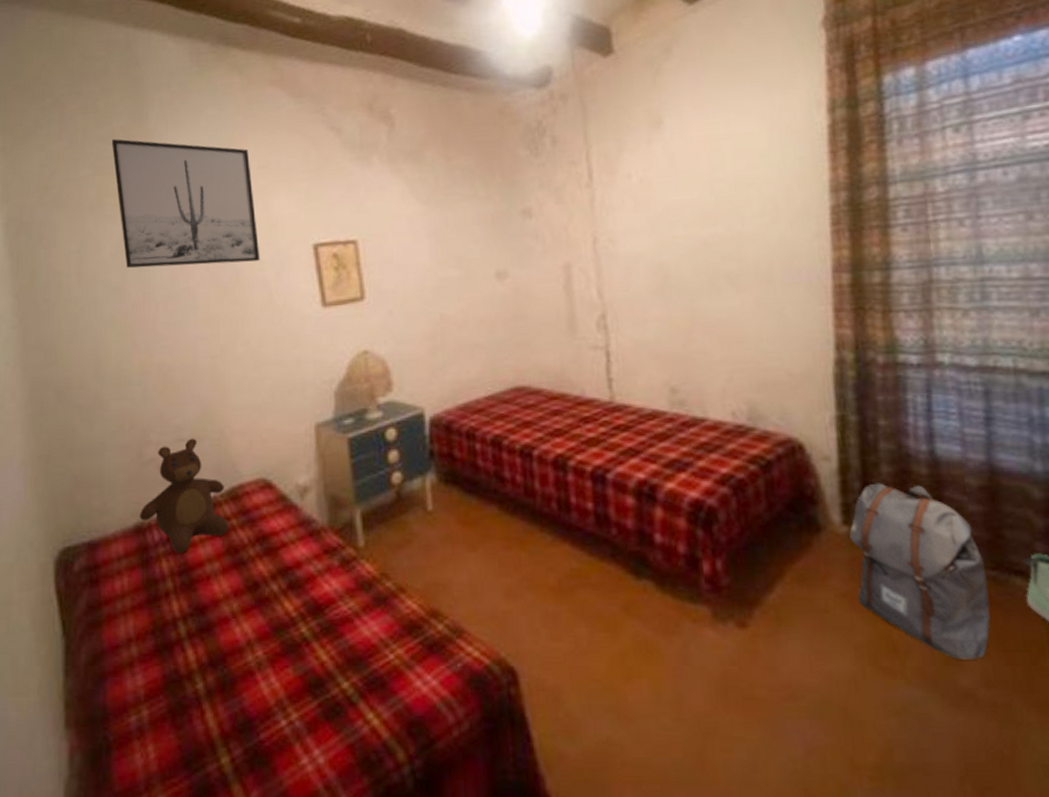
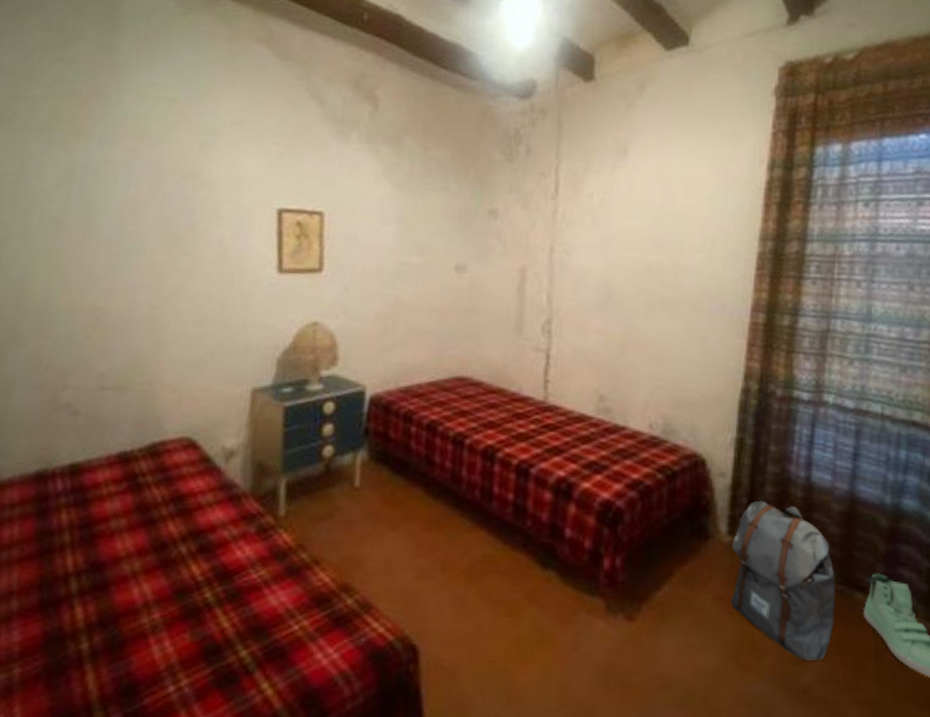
wall art: present [111,138,260,268] -> none [69,62,224,216]
teddy bear: present [139,438,229,553] -> none [42,387,144,506]

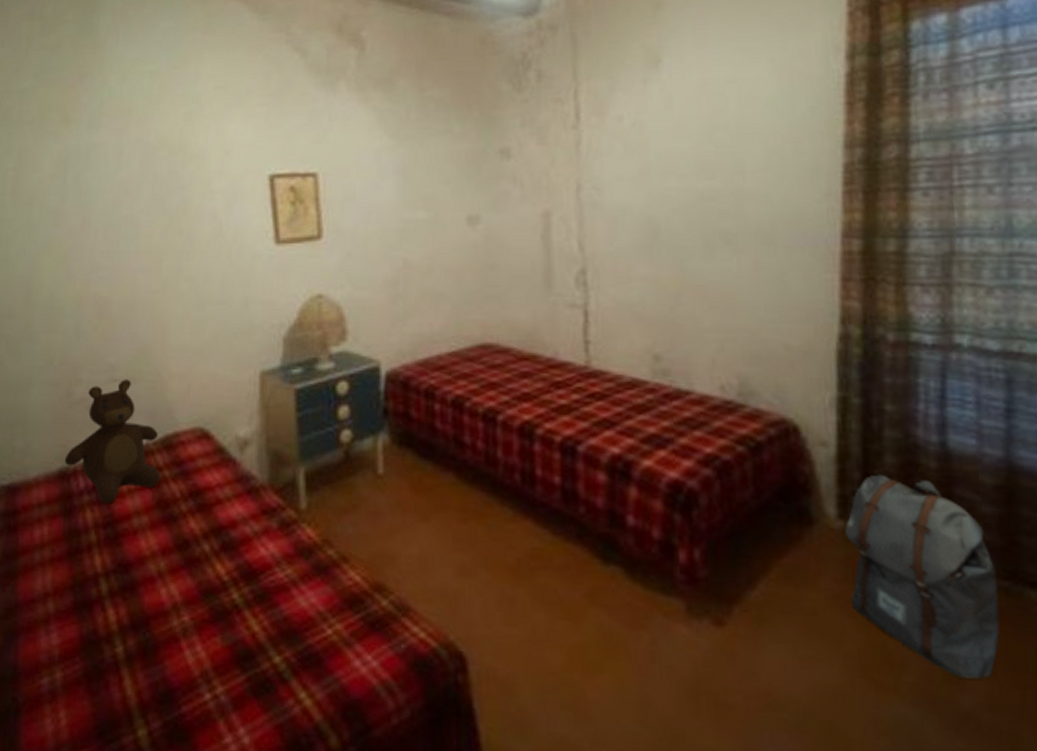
teddy bear: none [42,387,144,506] -> present [64,379,160,503]

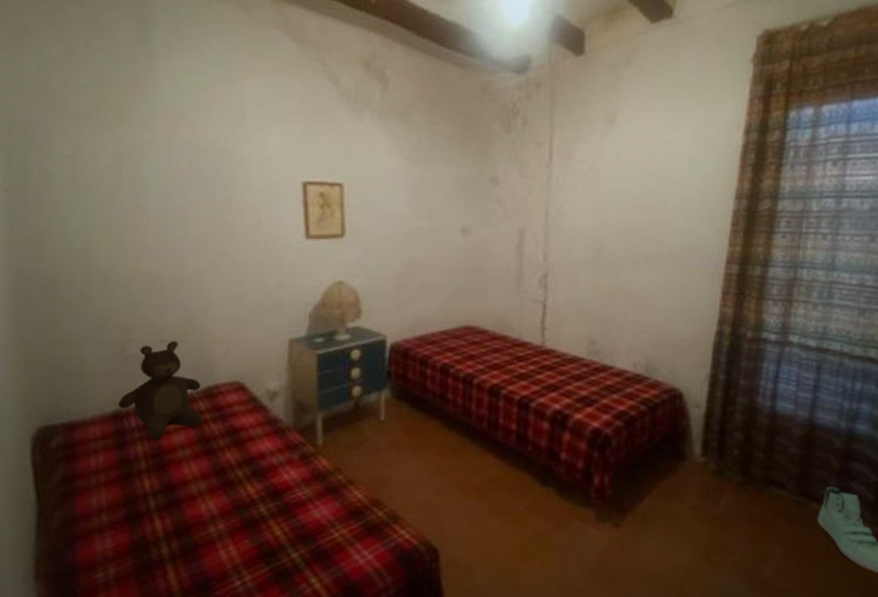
backpack: present [845,474,1000,679] -> none [703,427,794,558]

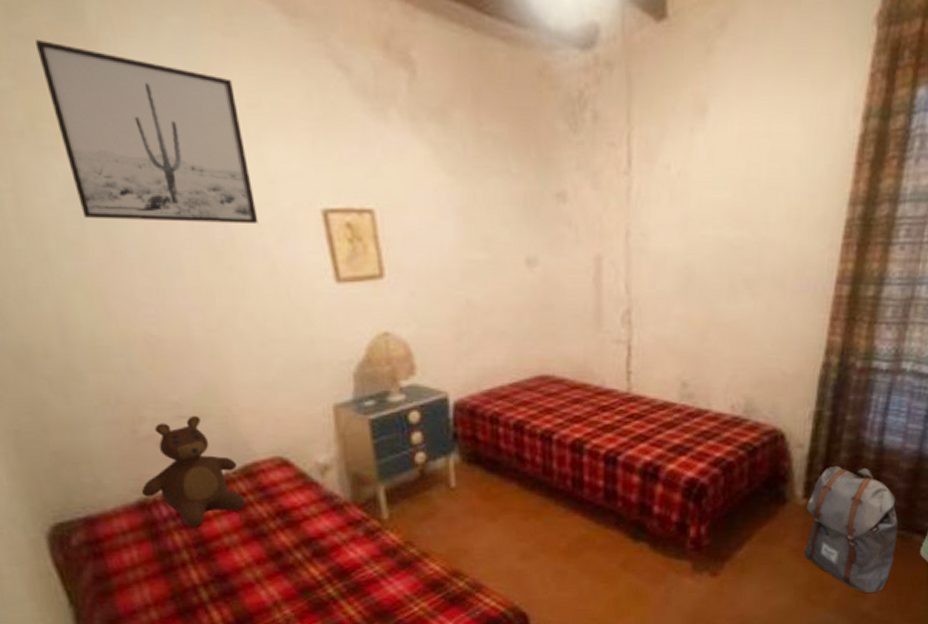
wall art: none [113,53,252,190] -> present [34,38,259,223]
backpack: none [703,427,794,558] -> present [803,466,898,593]

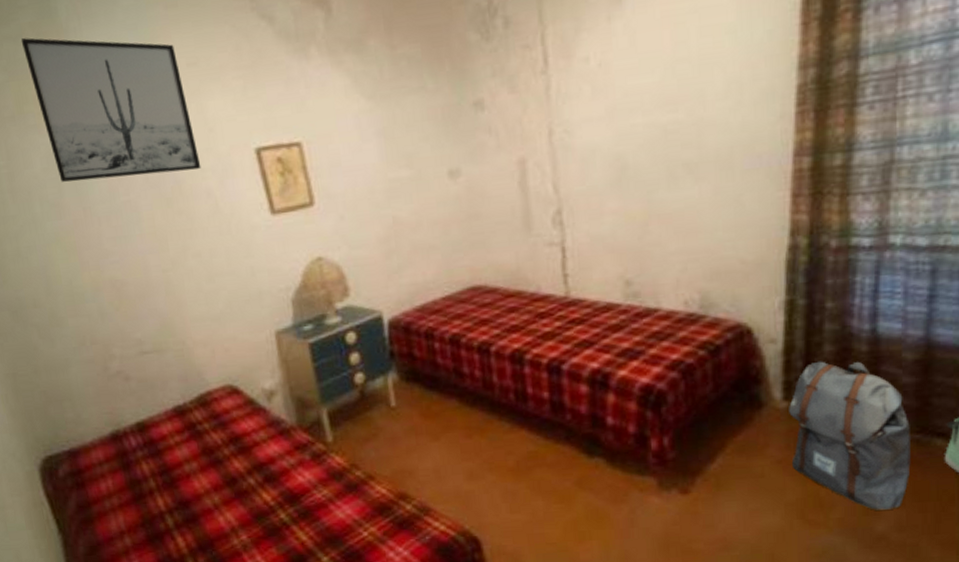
teddy bear: present [141,415,245,527] -> none [113,350,202,456]

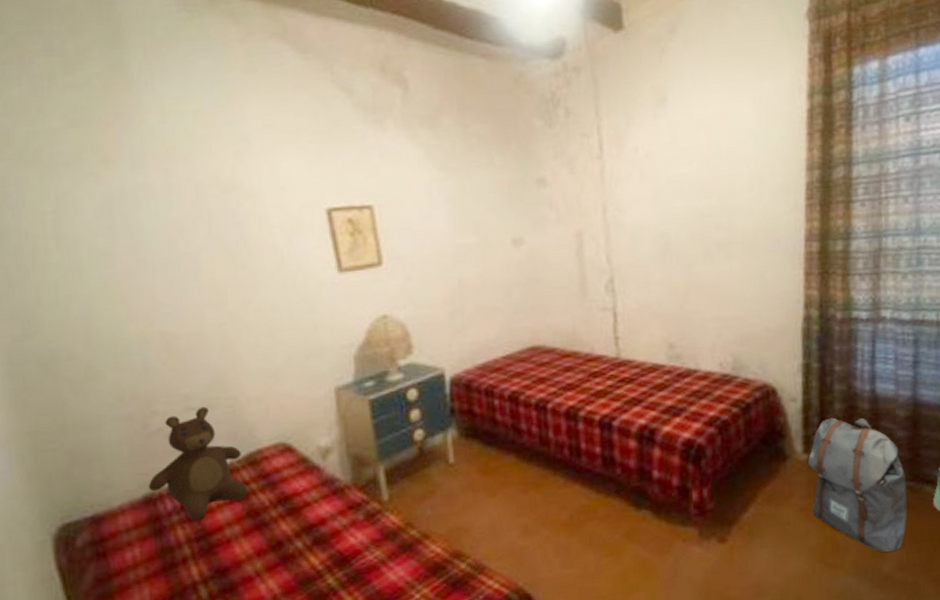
wall art: present [21,37,201,182] -> none [85,87,269,232]
teddy bear: none [113,350,202,456] -> present [148,406,248,520]

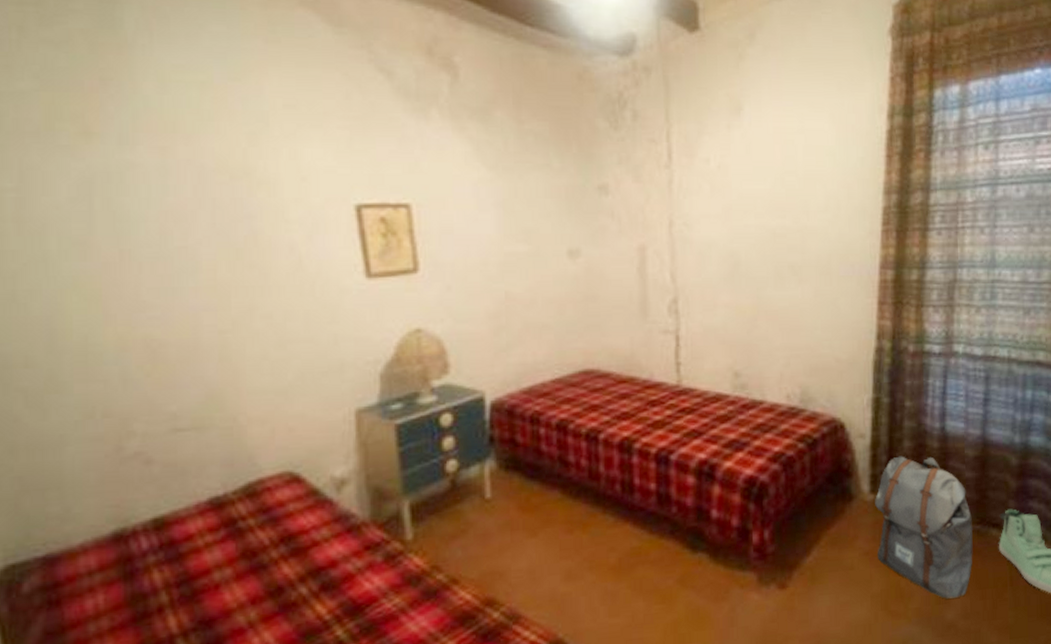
teddy bear: present [148,406,248,520] -> none [118,427,244,561]

